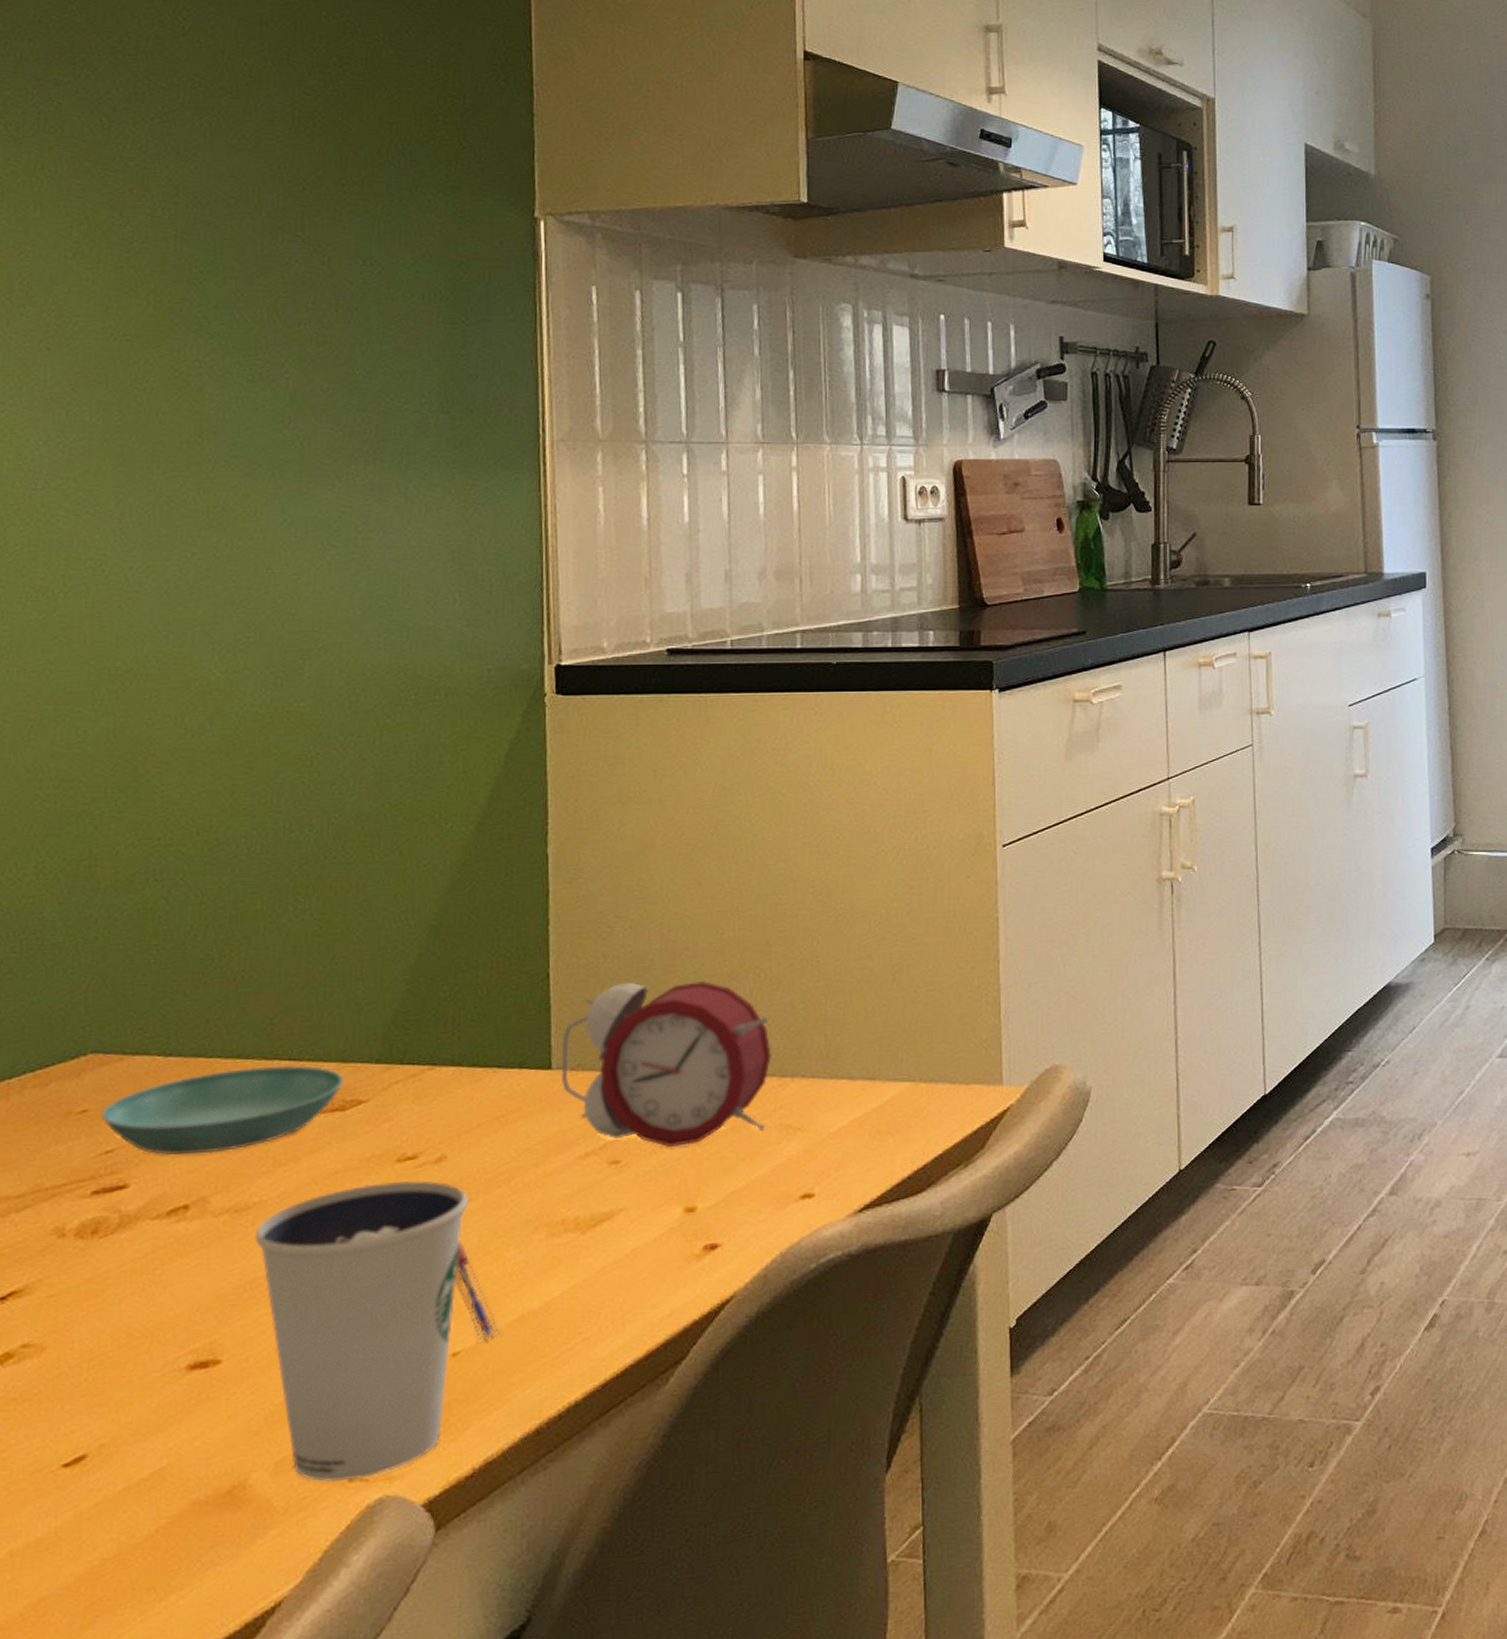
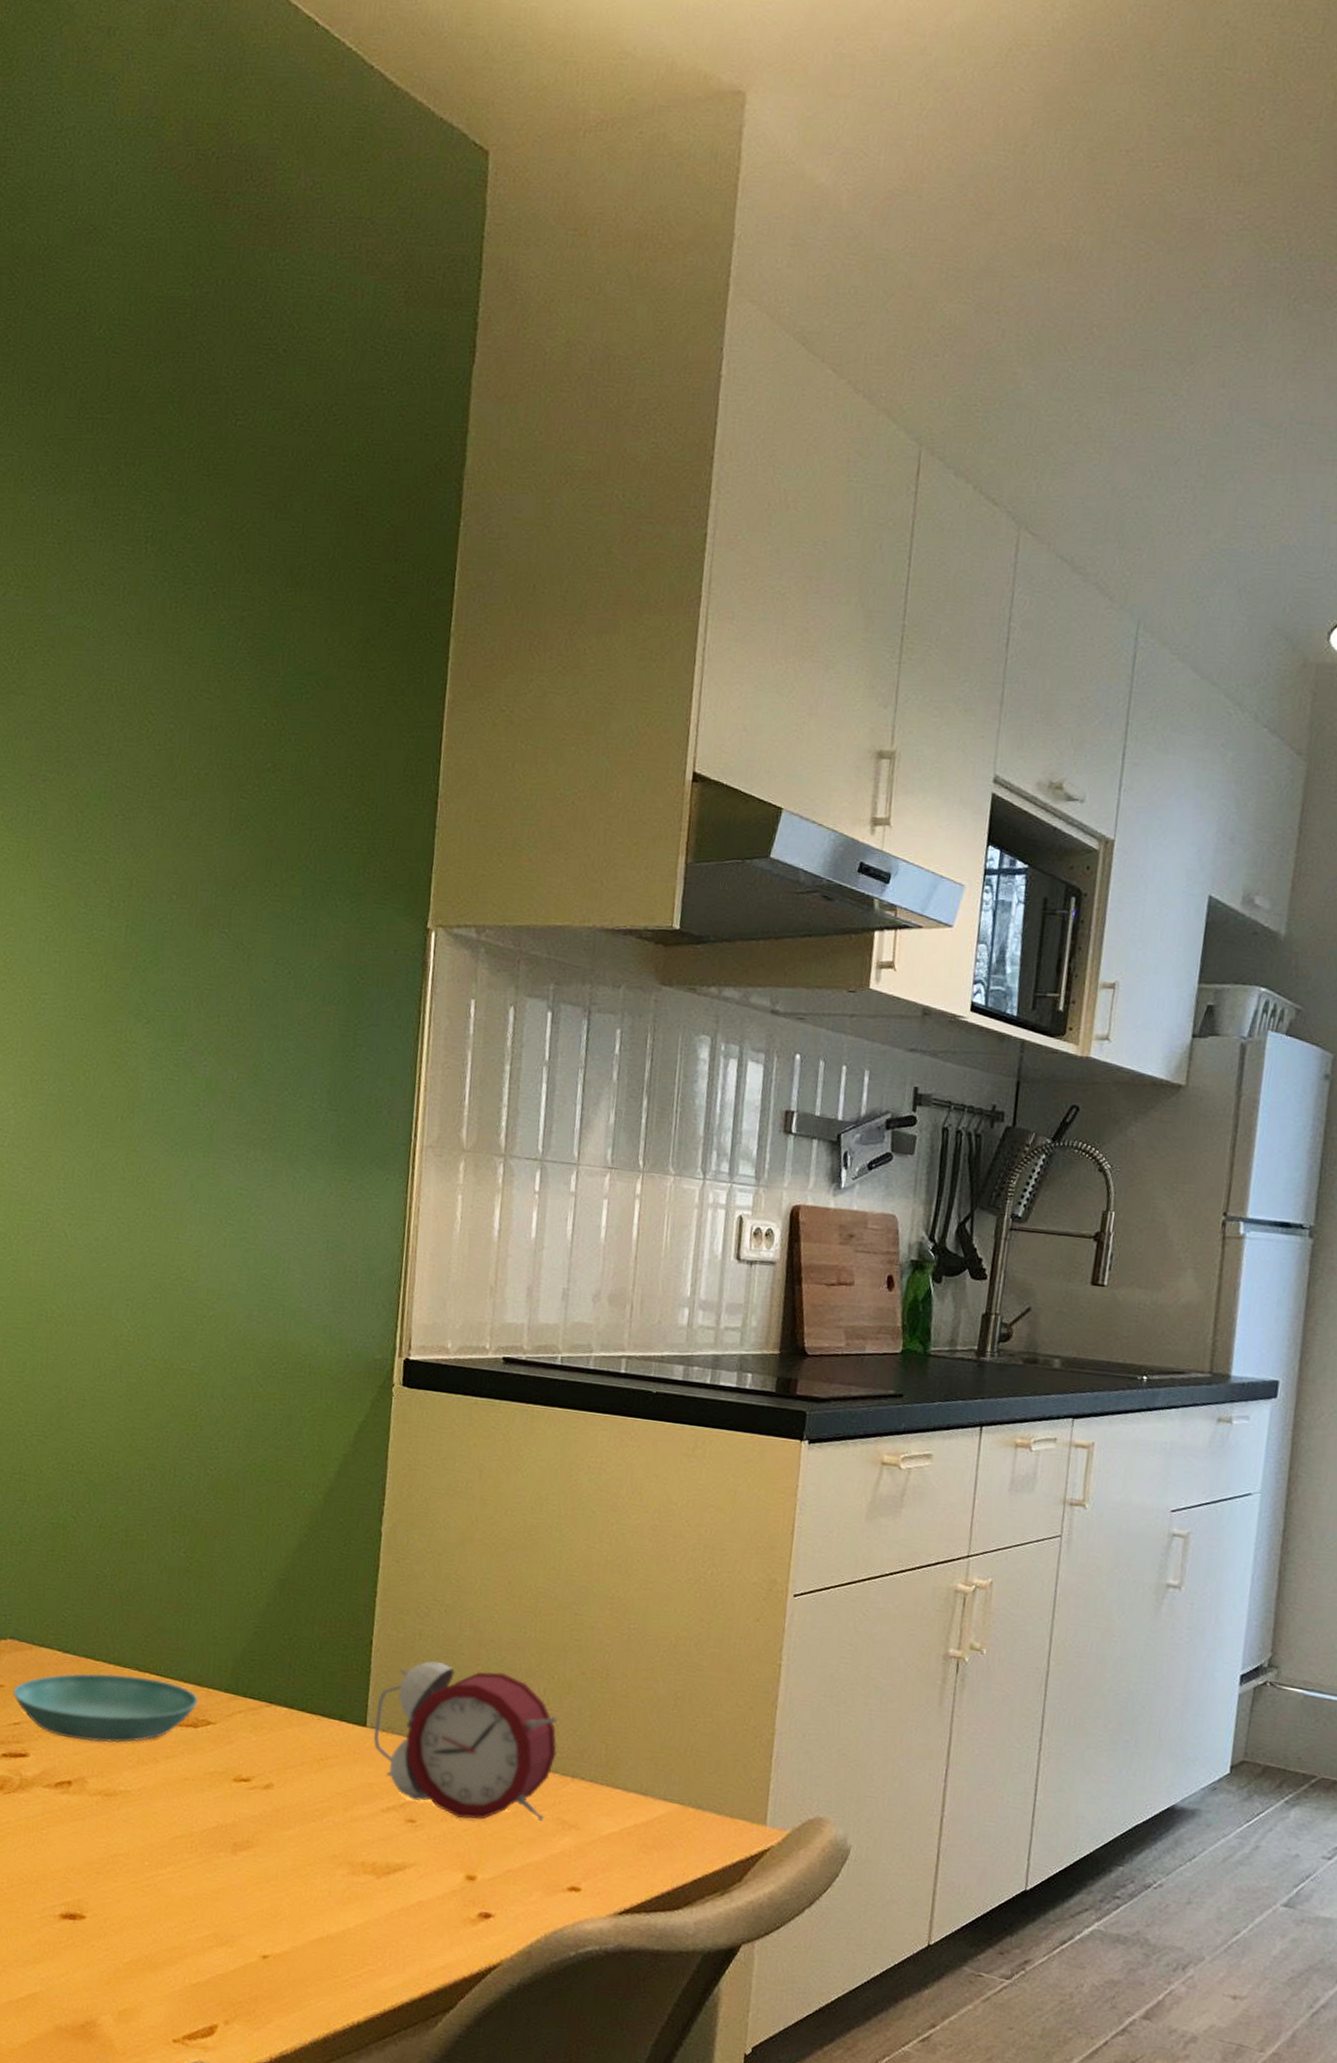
dixie cup: present [254,1180,468,1483] -> none [118,1794,288,2043]
pen: present [455,1241,500,1342] -> none [271,1861,303,1952]

